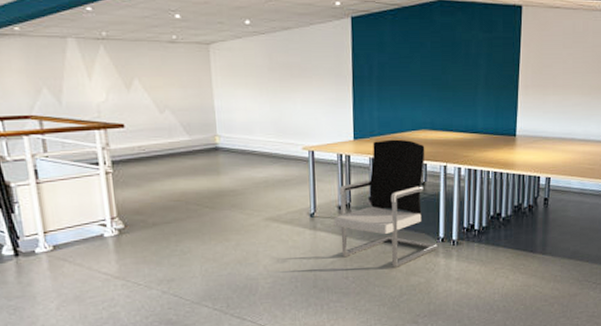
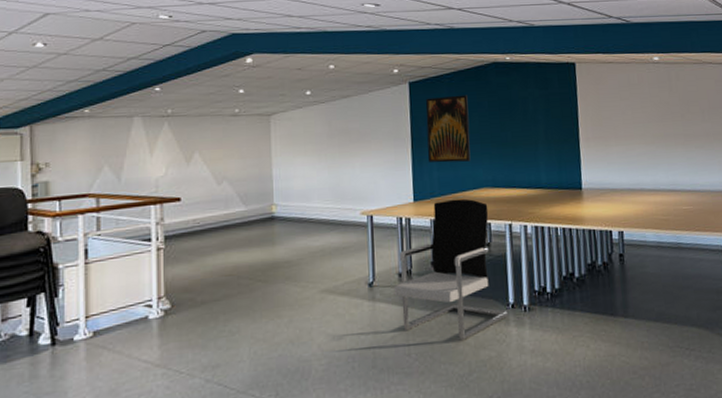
wall art: none [368,33,411,103] -> present [425,95,471,163]

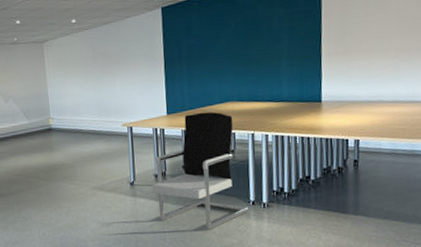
wall art: present [425,95,471,163] -> none [177,17,218,80]

